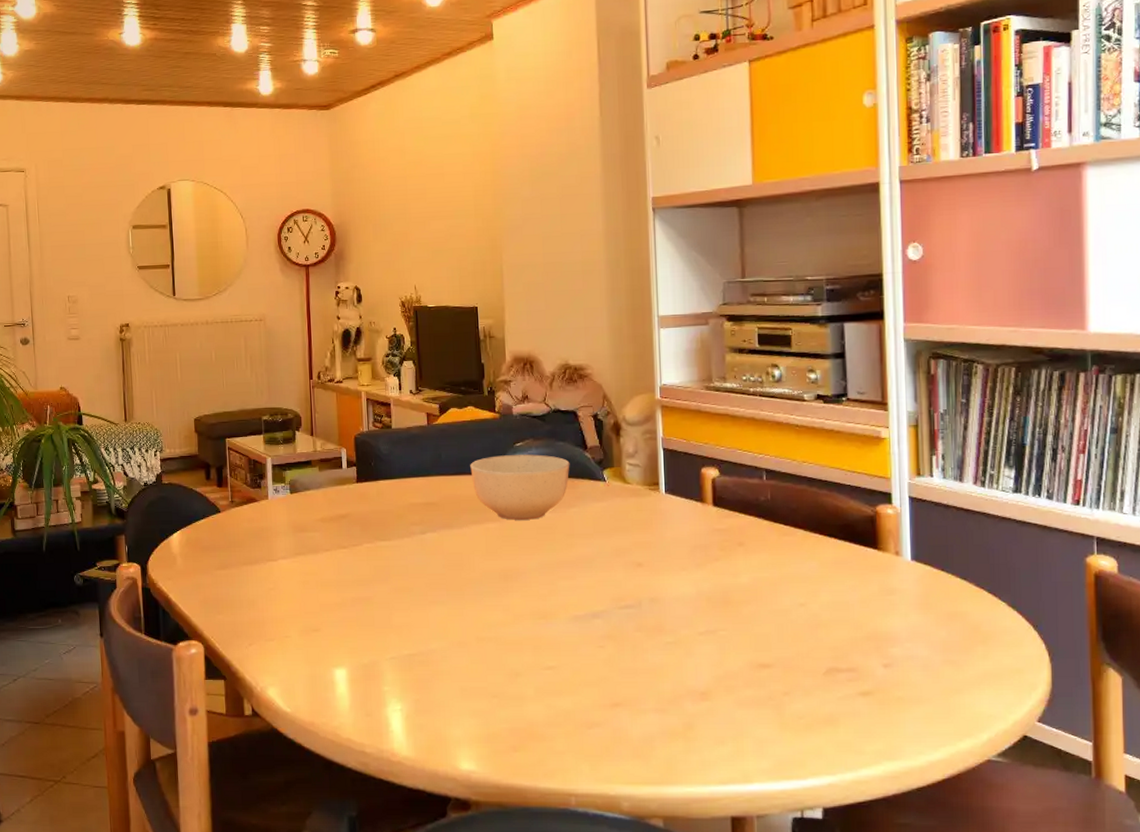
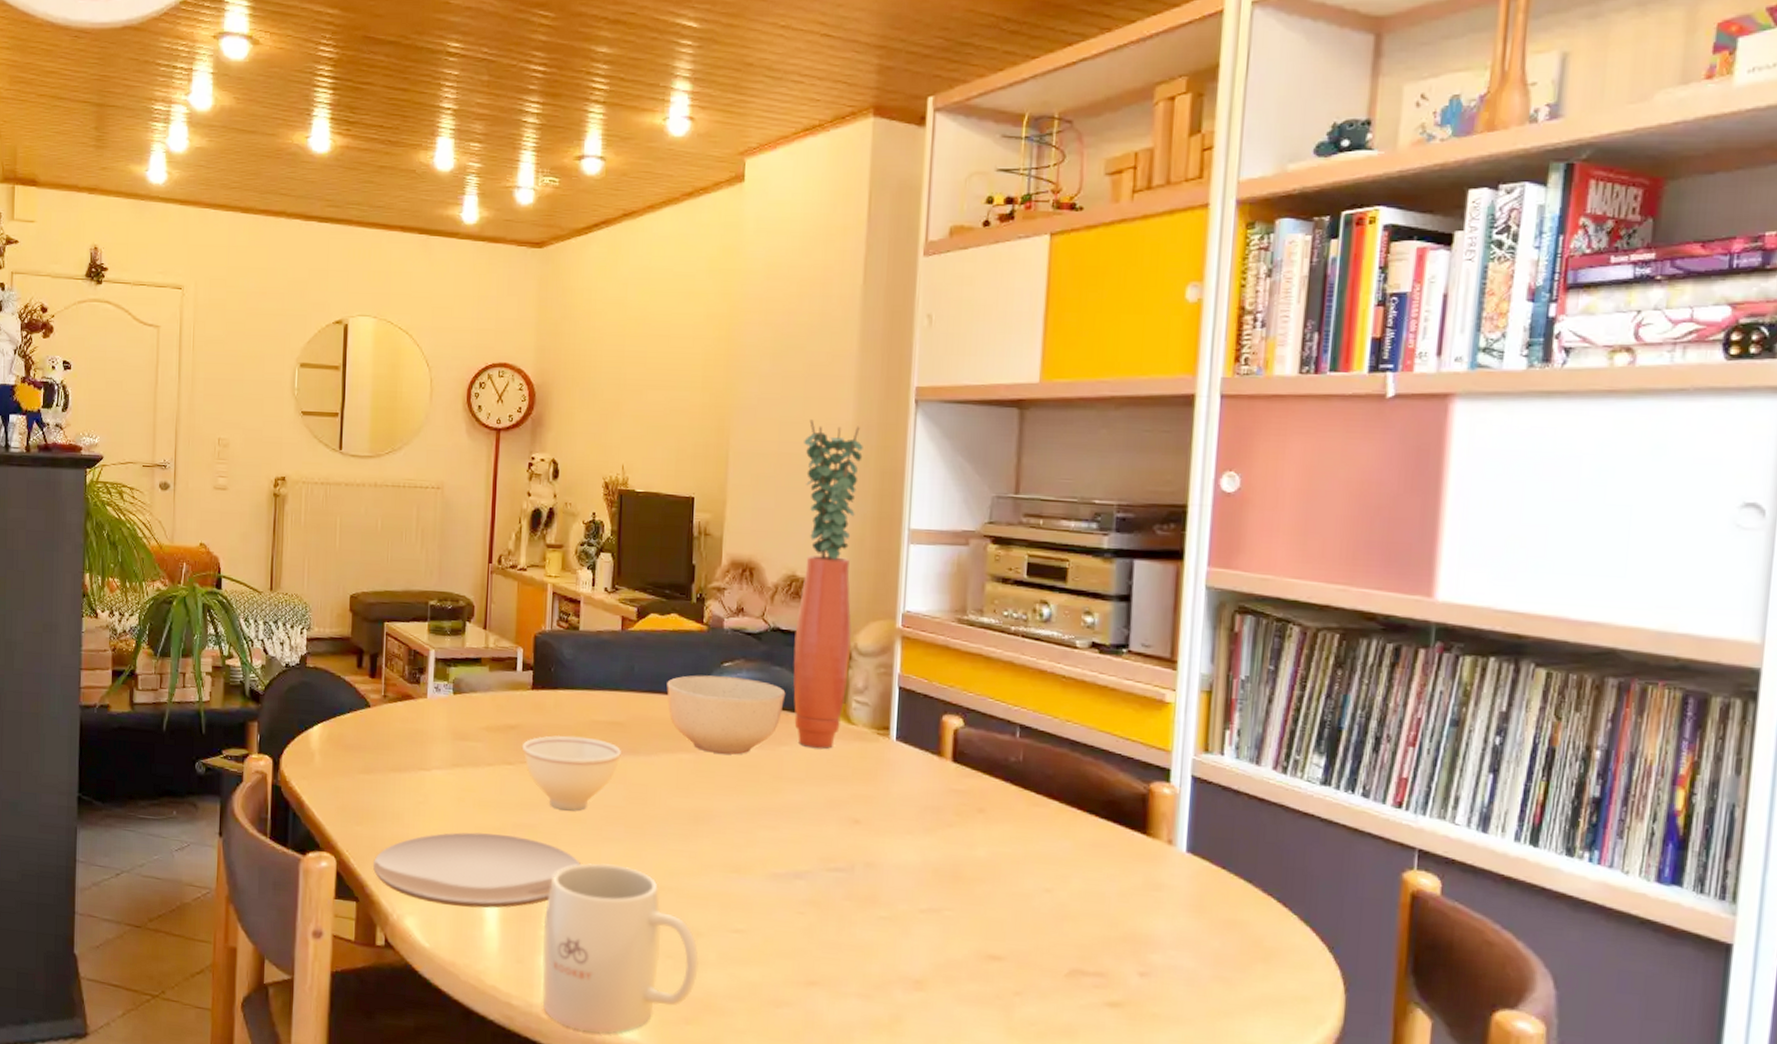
plate: none [236,608,413,674] -> present [373,832,582,908]
bowl: none [353,518,437,581] -> present [521,735,621,811]
mug: none [385,623,520,768] -> present [542,863,699,1034]
vase: none [564,232,621,507] -> present [793,419,863,749]

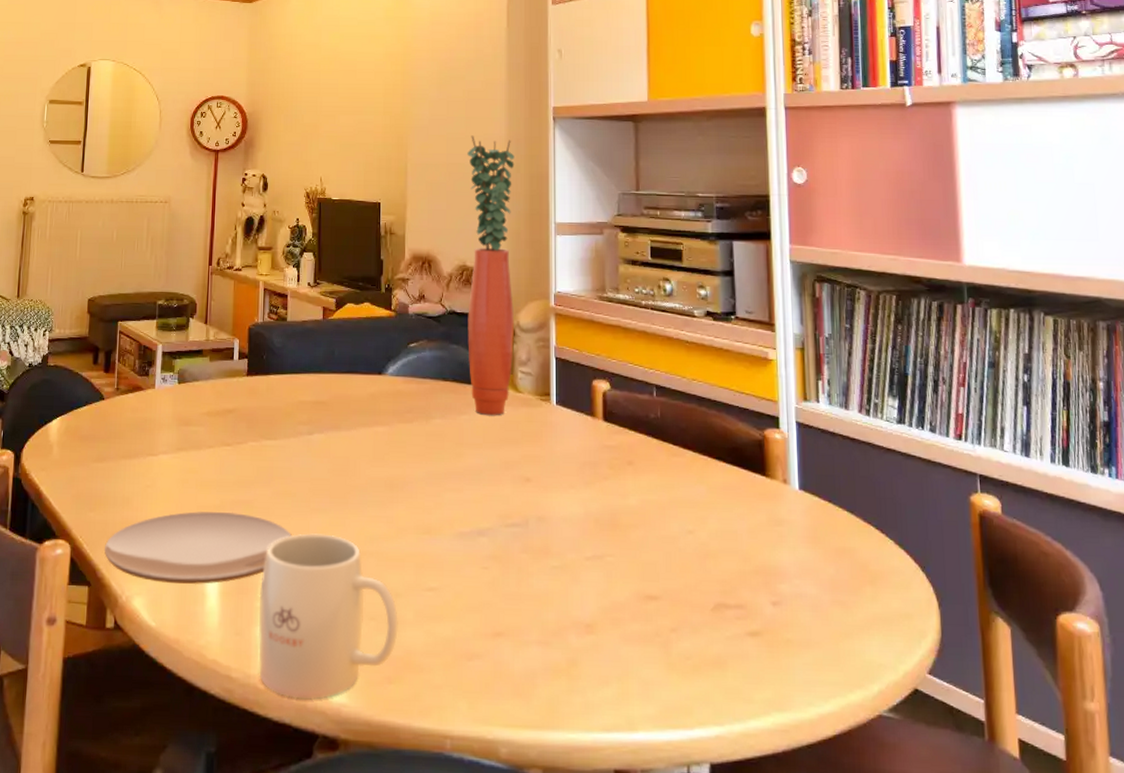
bowl: present [521,735,621,811] -> none [238,416,325,485]
bowl: present [667,675,786,755] -> none [363,355,463,425]

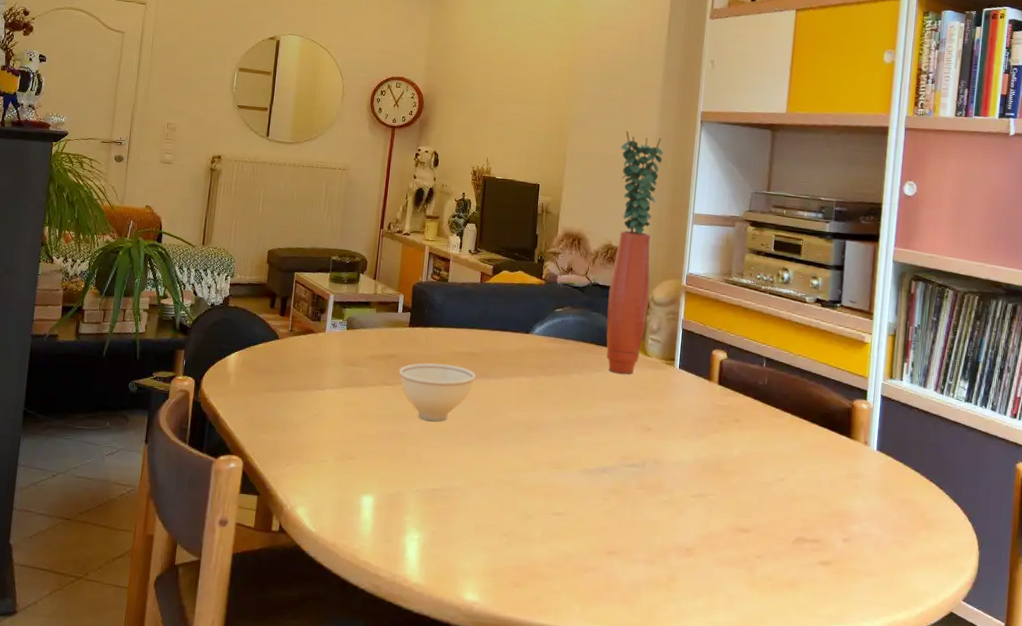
plate: present [104,511,293,584] -> none [273,439,441,499]
bowl: none [238,416,325,485] -> present [398,362,476,421]
mug: present [259,533,398,699] -> none [404,462,527,597]

